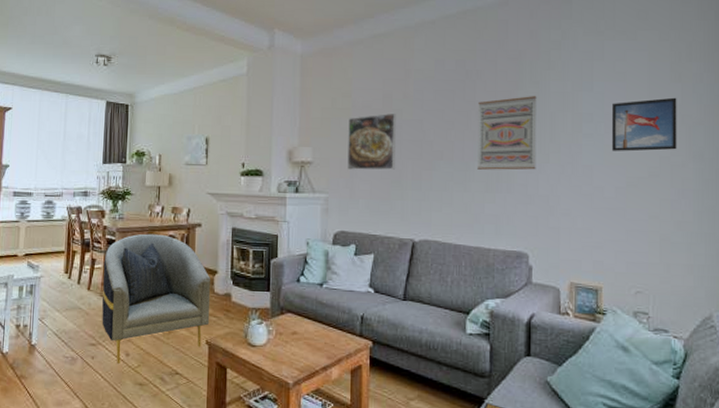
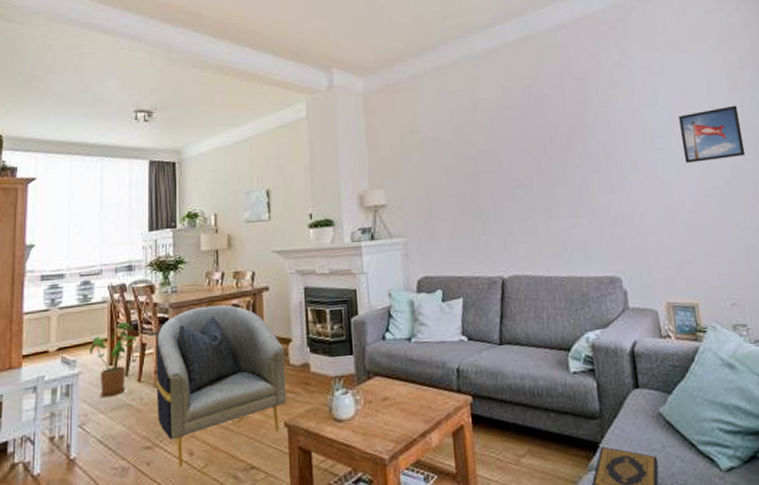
house plant: none [50,239,89,300] -> present [89,322,138,398]
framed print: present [347,113,396,170] -> none [420,144,474,209]
wall art: present [477,96,537,170] -> none [550,115,616,195]

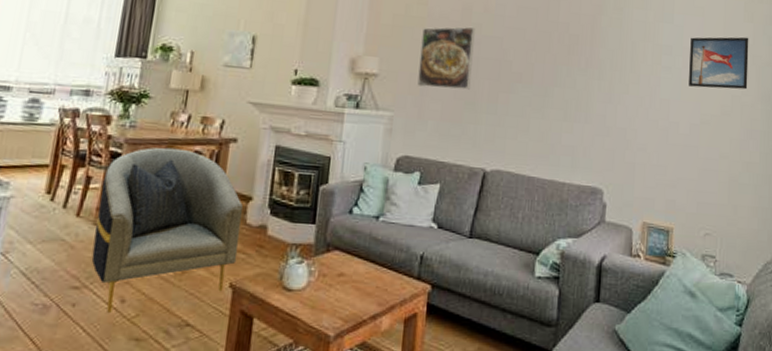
house plant: present [89,322,138,398] -> none [26,150,84,228]
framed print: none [420,144,474,209] -> present [417,26,475,90]

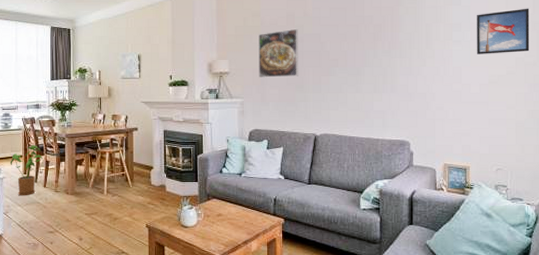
house plant: none [26,150,84,228] -> present [10,145,44,196]
armchair: present [91,147,244,313] -> none [56,138,148,247]

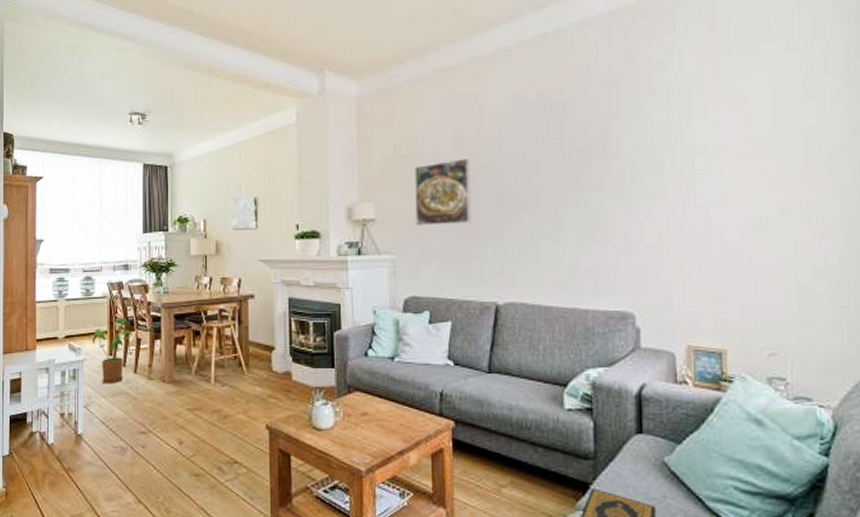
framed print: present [477,8,530,54] -> none [730,119,814,188]

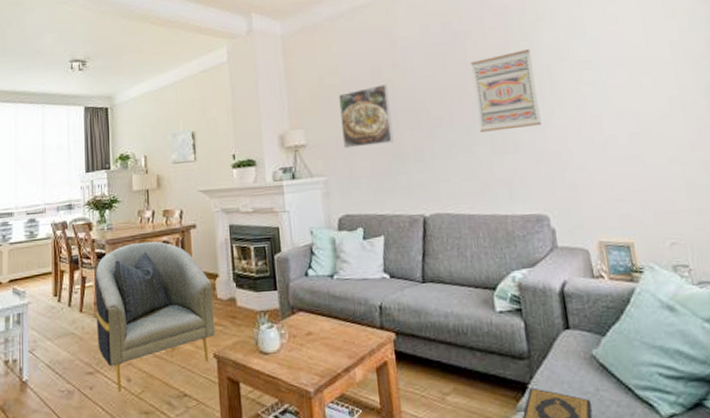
house plant: present [92,318,134,384] -> none [37,257,79,327]
armchair: none [149,308,269,453] -> present [94,241,216,392]
wall art: none [566,128,640,218] -> present [470,49,542,132]

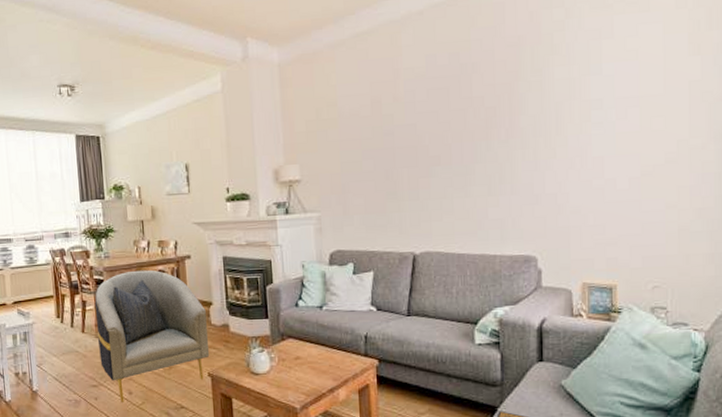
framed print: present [338,83,394,149] -> none [335,118,389,185]
wall art: present [470,49,542,132] -> none [476,86,542,172]

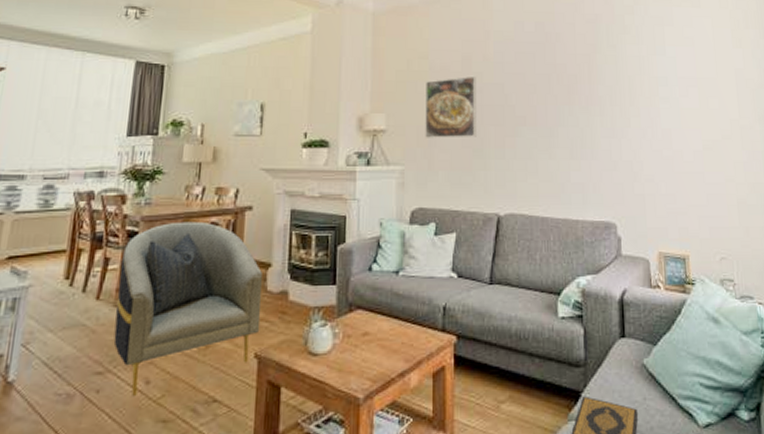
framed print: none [335,118,389,185] -> present [424,76,476,138]

